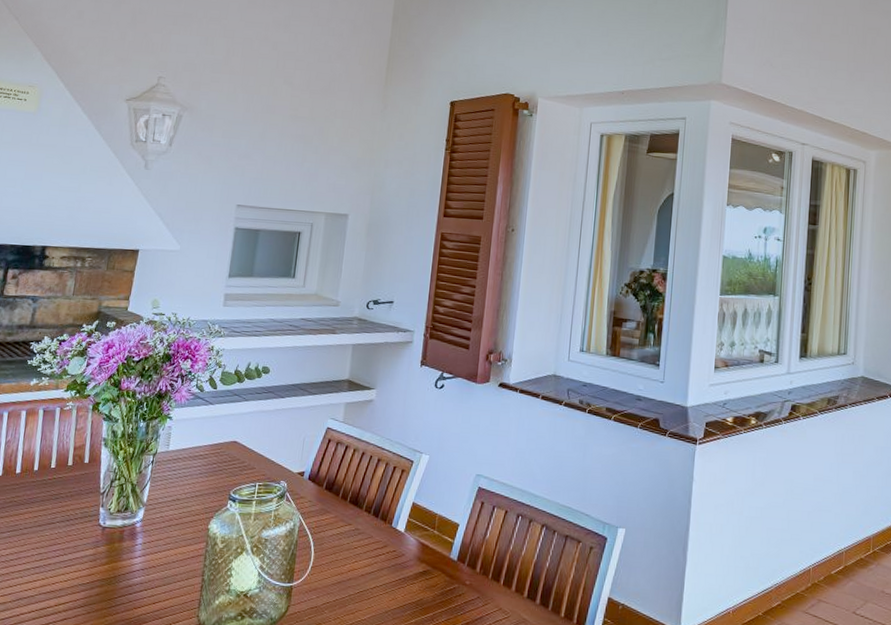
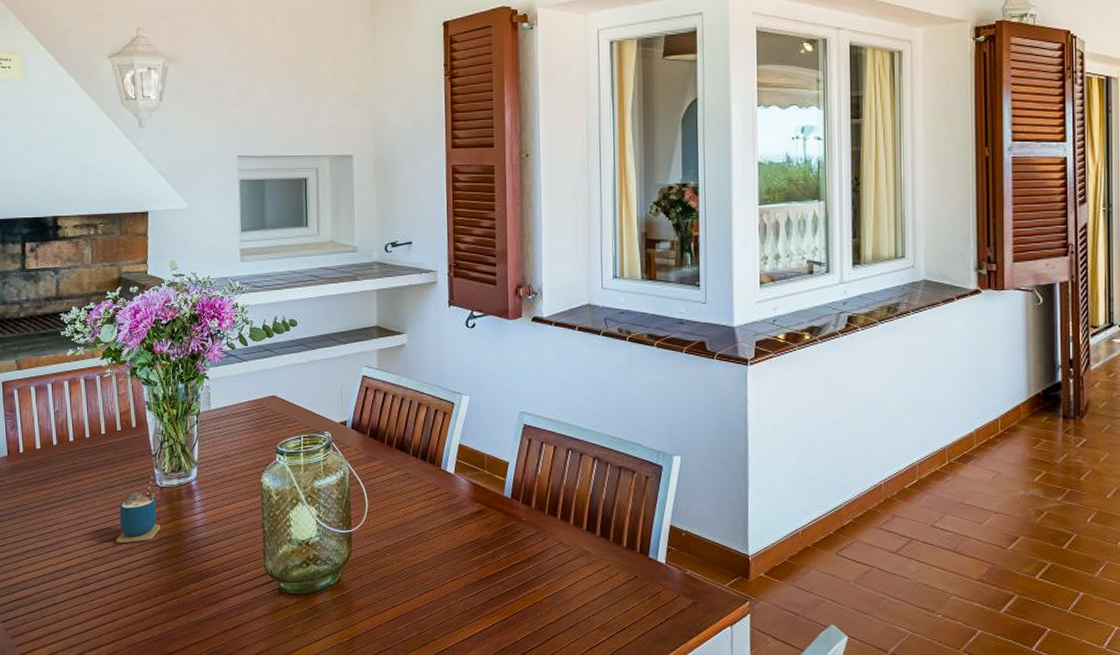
cup: none [46,515,98,584] -> present [116,476,160,544]

